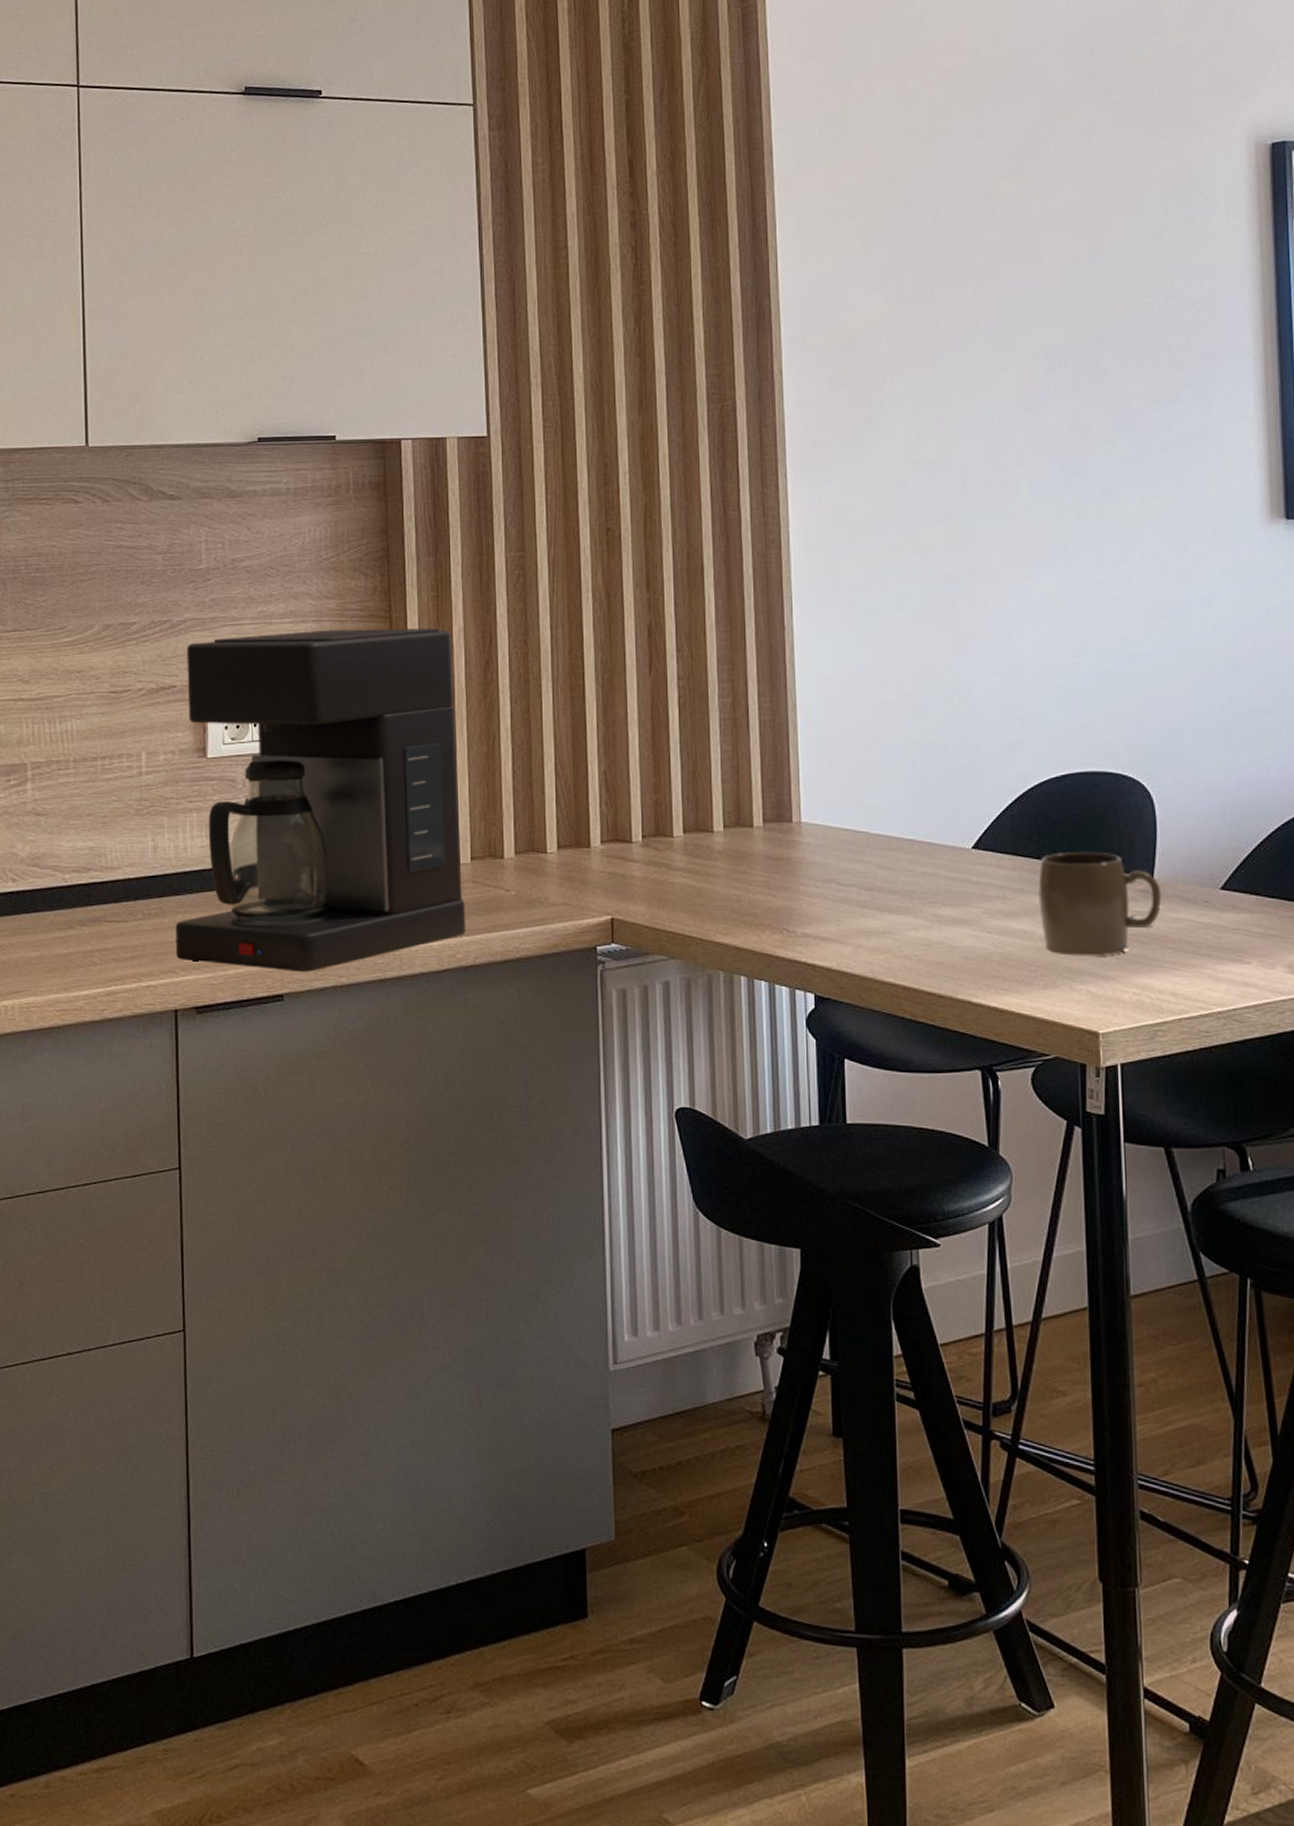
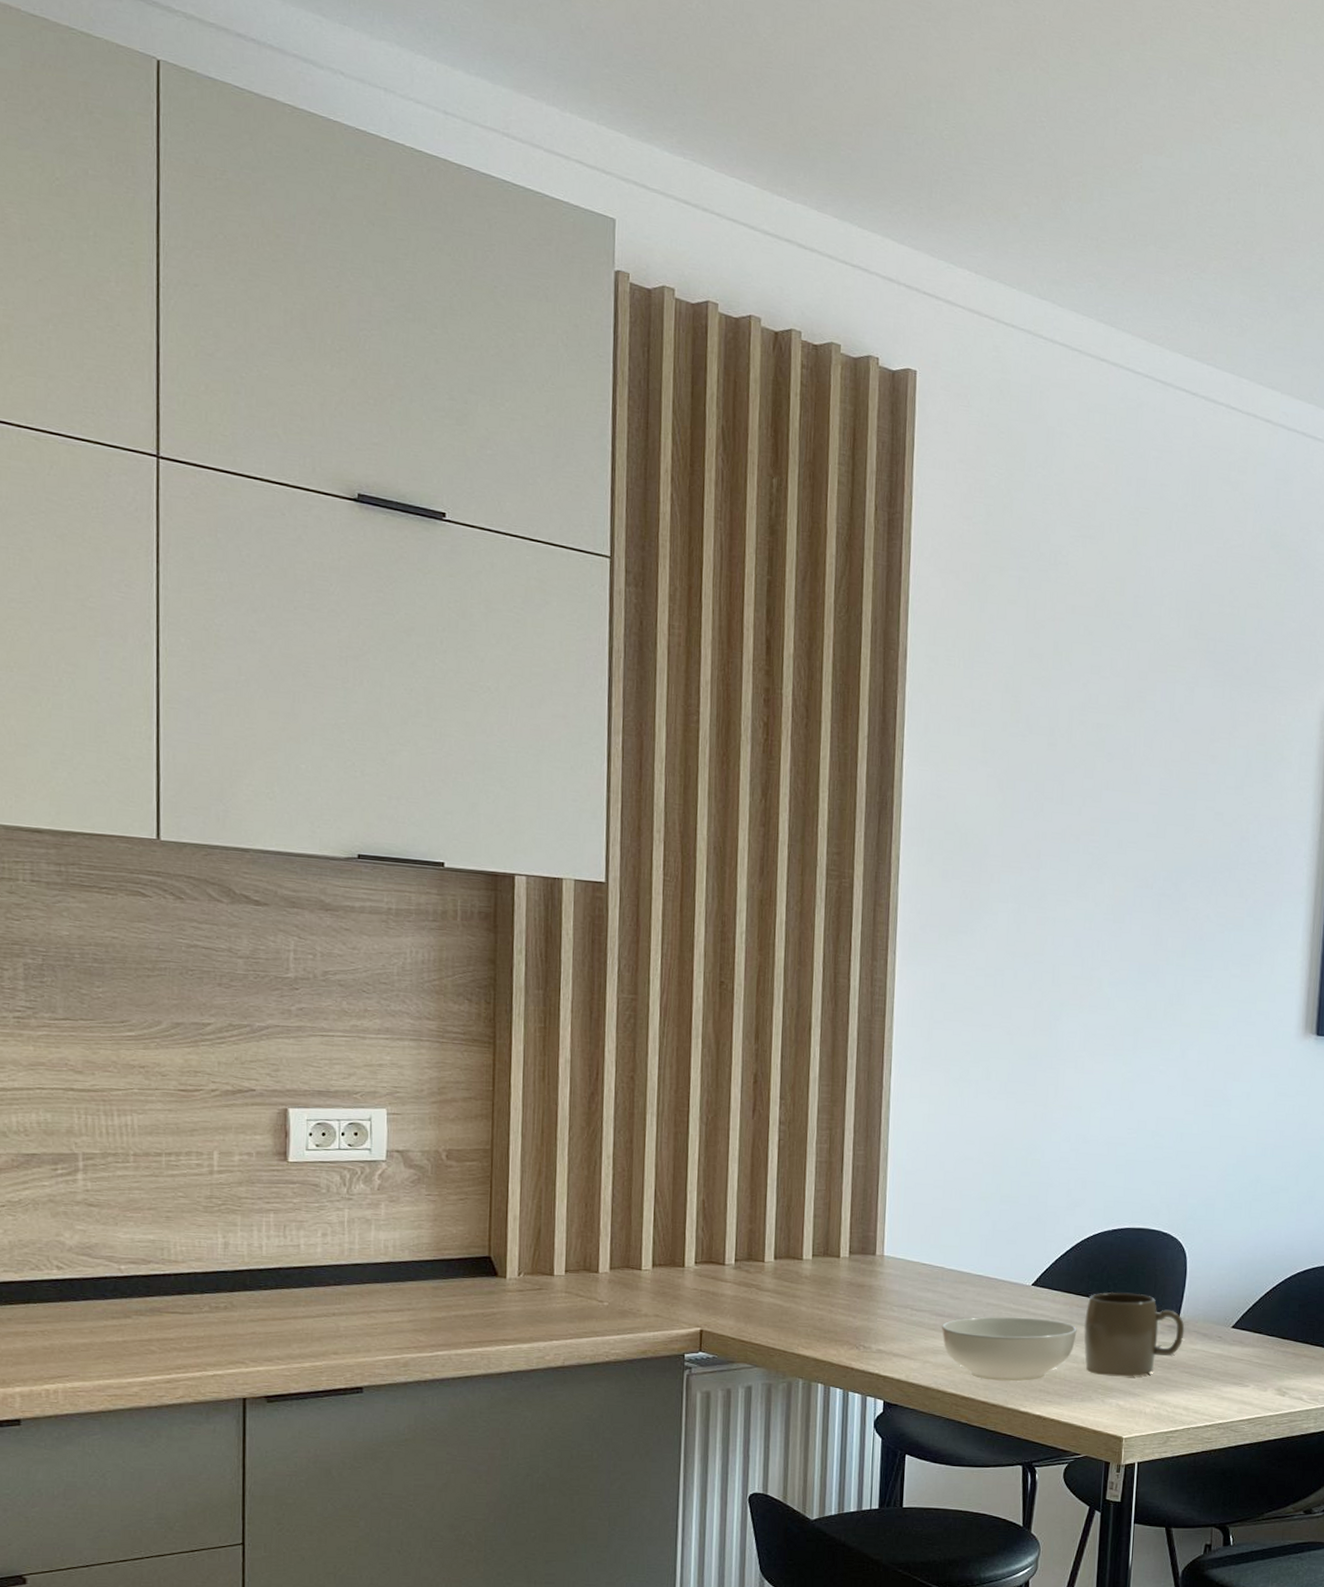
coffee maker: present [176,628,466,973] -> none [246,1047,557,1368]
bowl: none [872,887,1031,967] -> present [941,1316,1077,1382]

